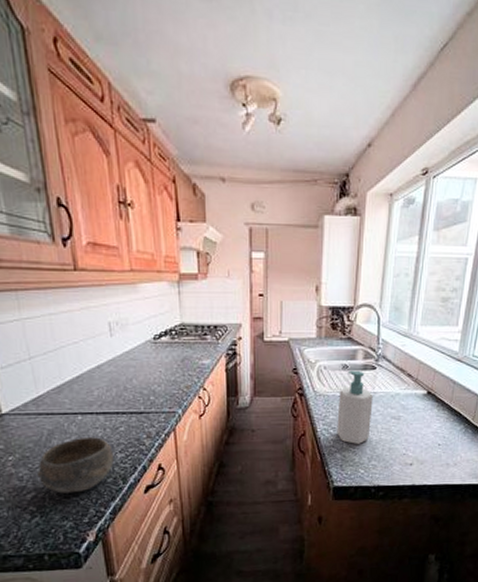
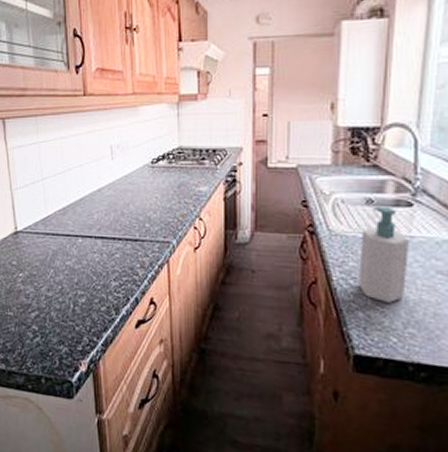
bowl: present [36,437,114,494] -> none [40,261,108,318]

